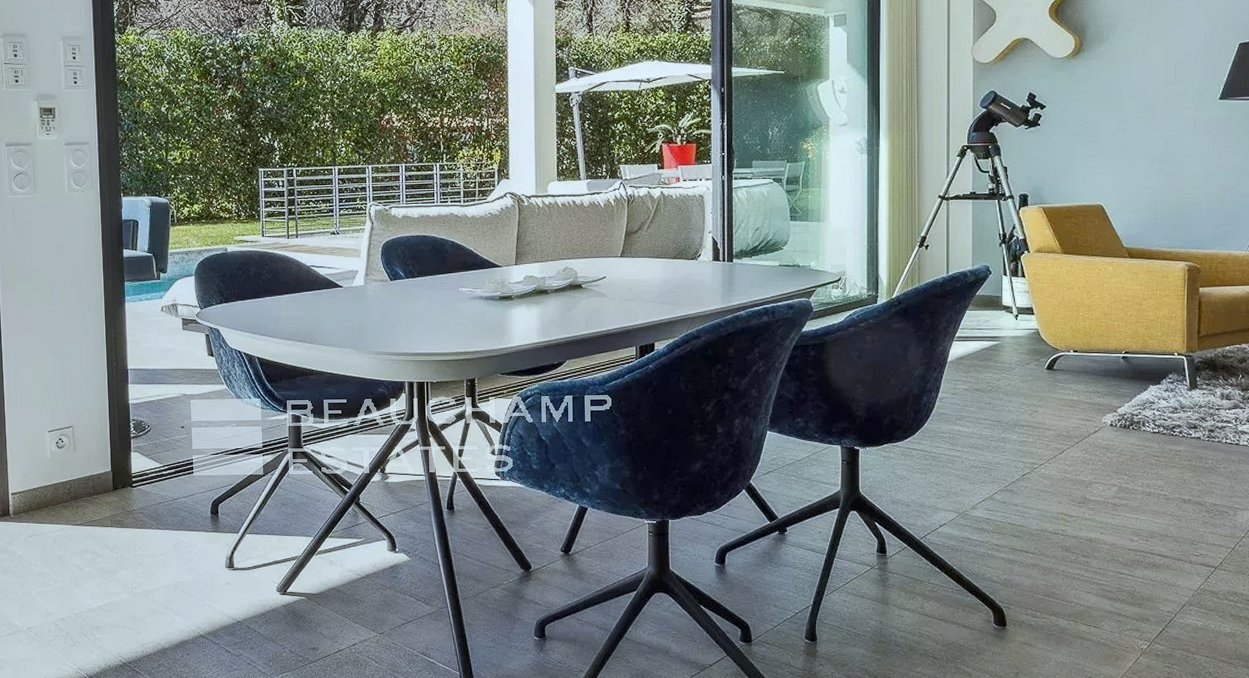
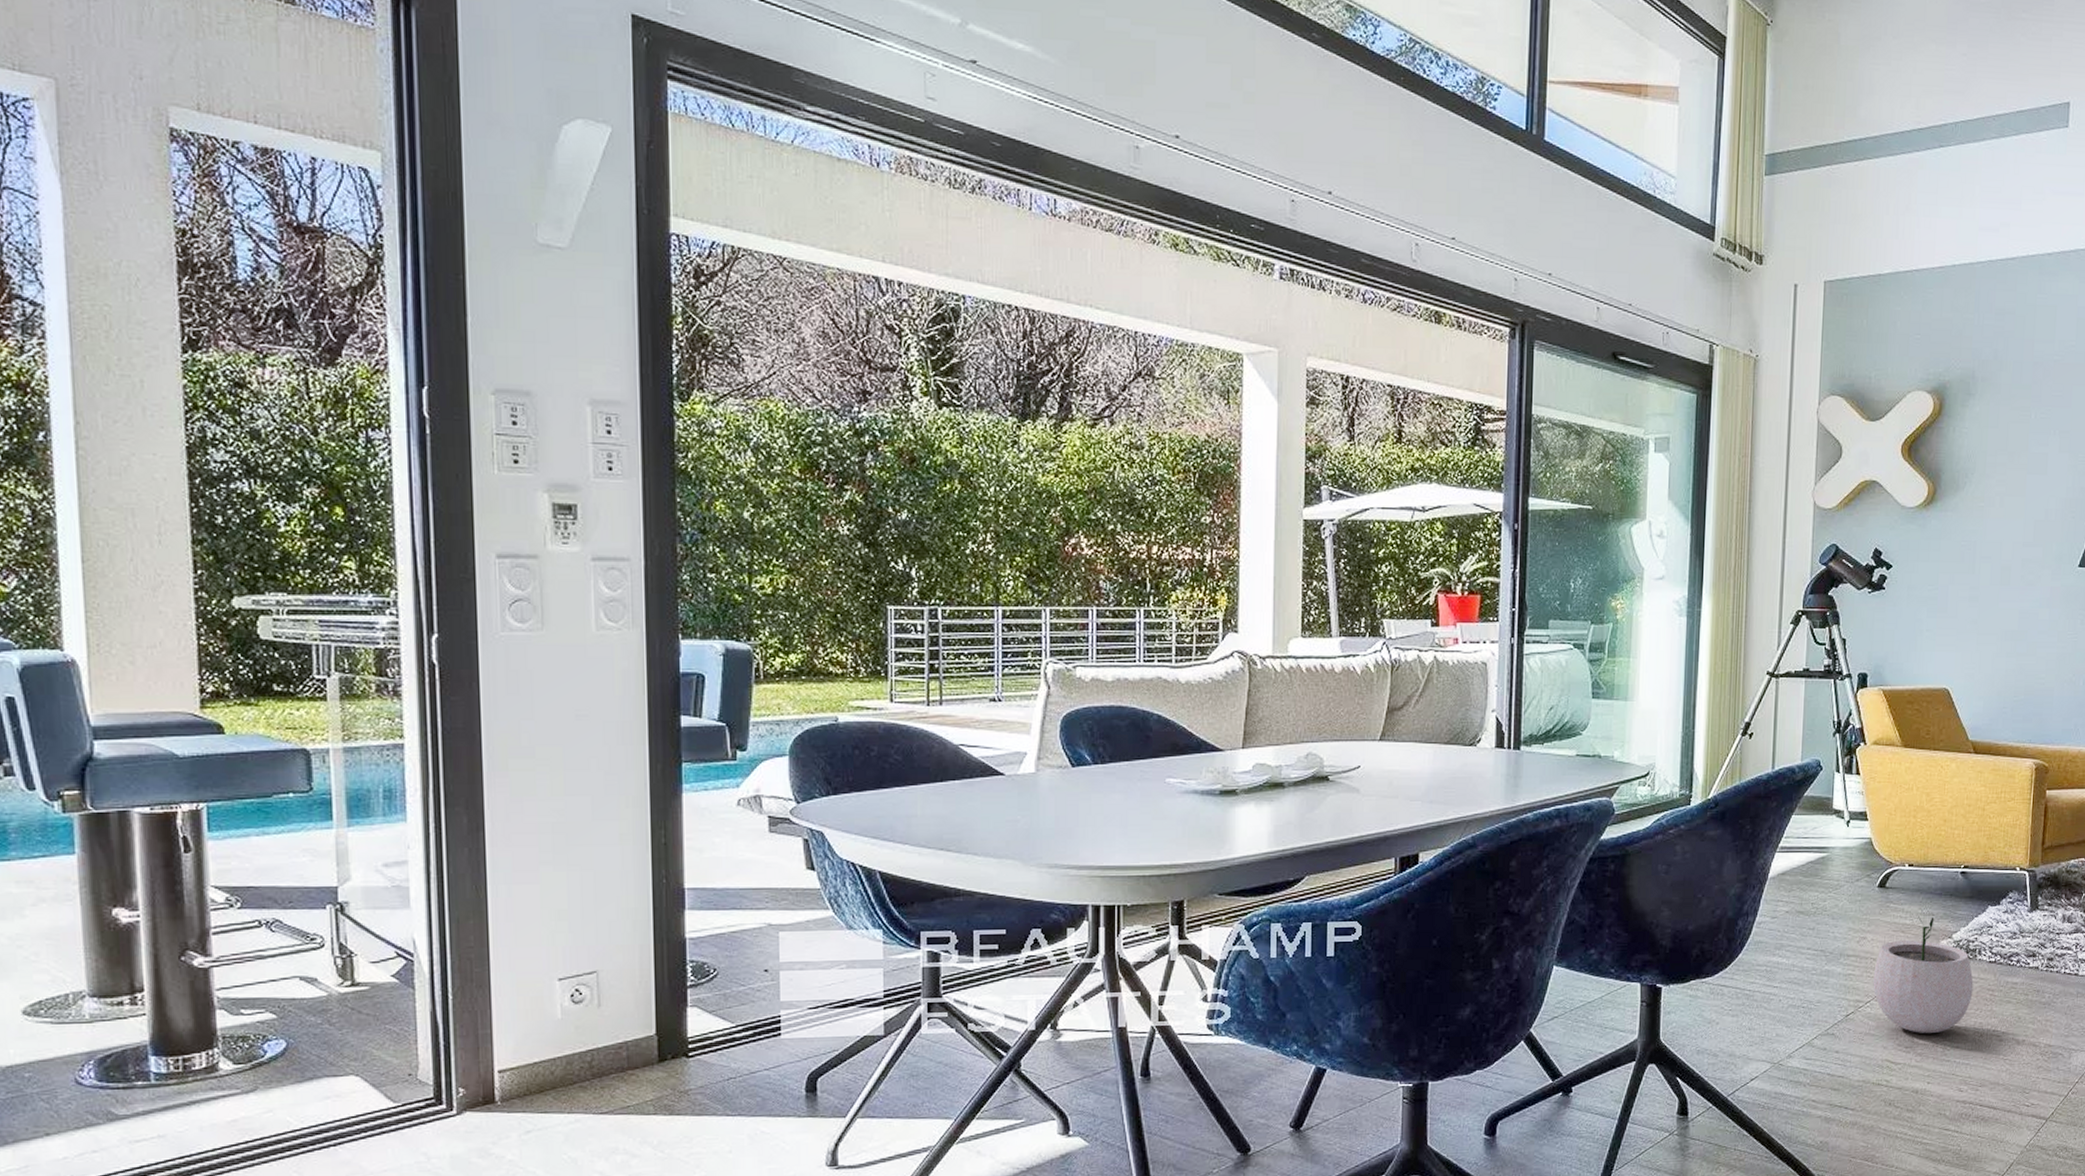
plant pot: none [1046,394,1139,492] -> present [1873,916,1974,1034]

